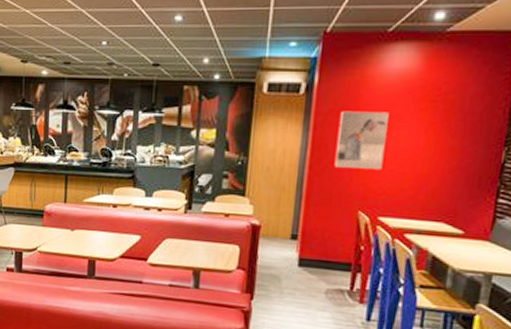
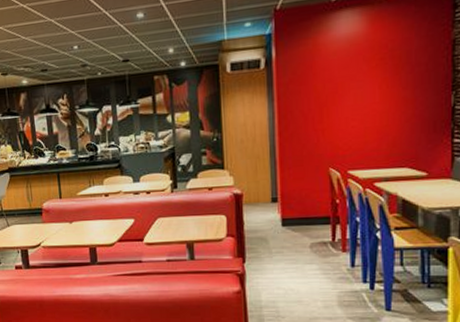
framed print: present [334,111,389,169] -> none [301,74,345,131]

